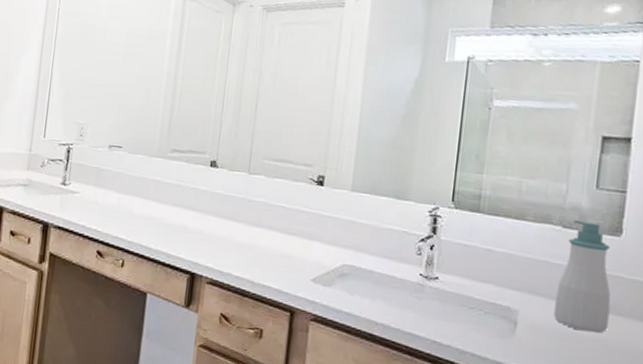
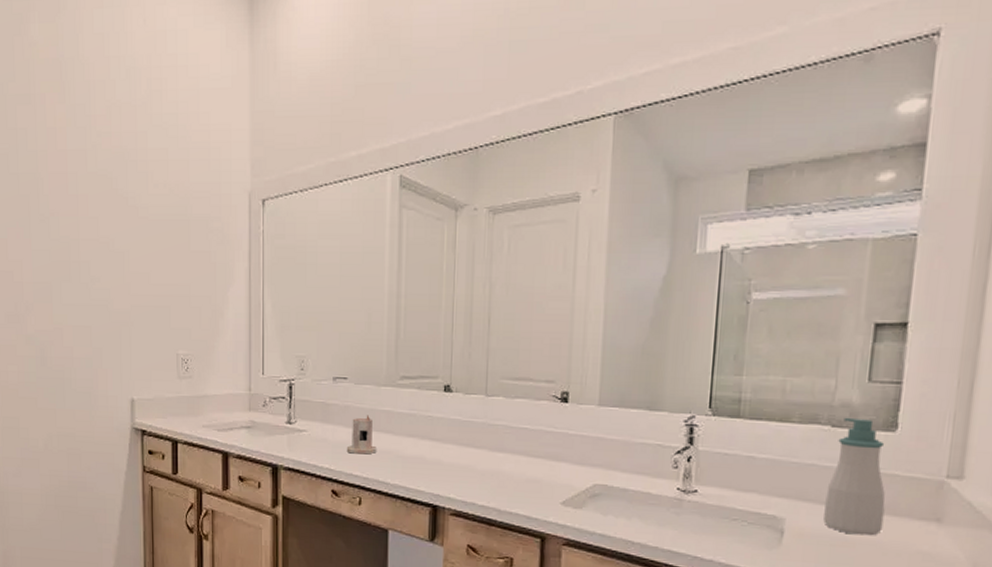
candle: none [114,182,144,220] -> present [346,414,377,455]

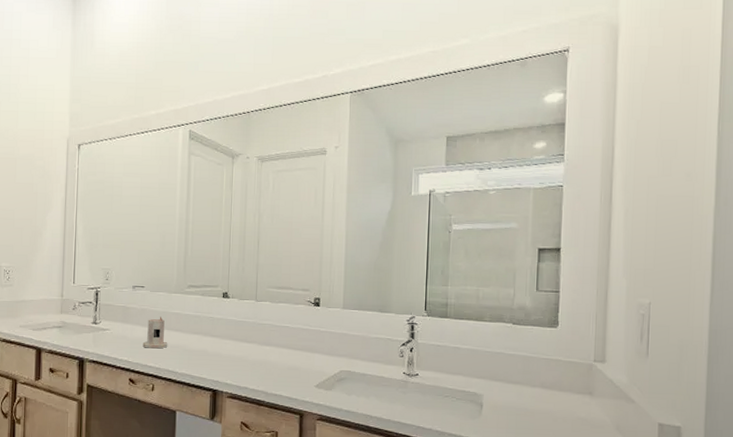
soap bottle: present [823,417,885,536] -> none [511,317,553,407]

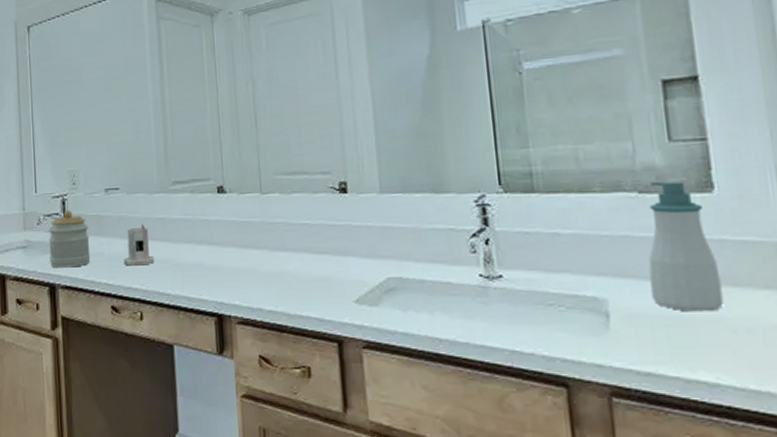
jar: none [81,300,117,346] -> present [48,210,91,268]
soap bottle: none [511,317,553,407] -> present [648,181,724,312]

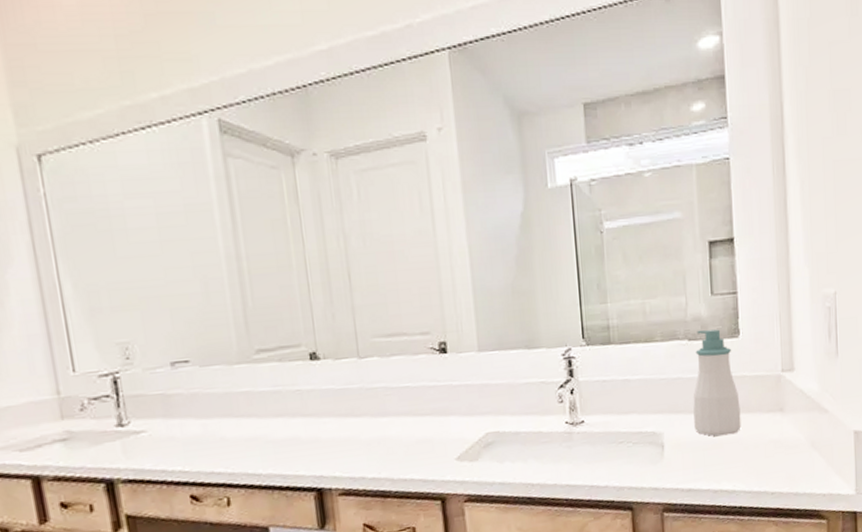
jar: present [48,210,91,268] -> none [97,390,159,461]
candle: present [123,224,155,266] -> none [201,400,241,449]

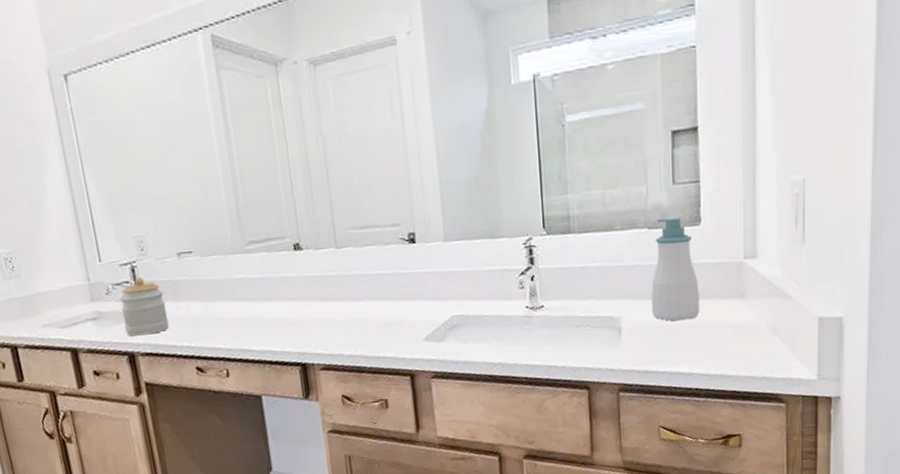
jar: none [97,390,159,461] -> present [119,277,170,337]

